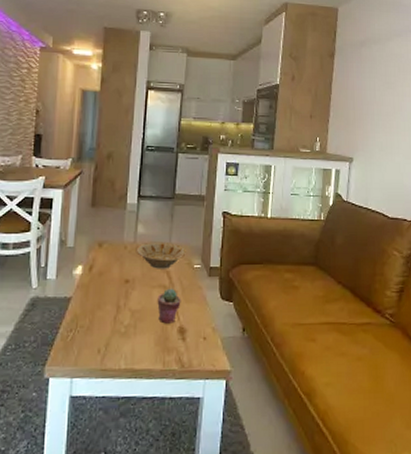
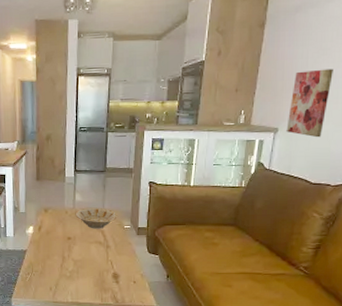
potted succulent: present [157,288,181,324] -> none [94,244,114,271]
wall art: none [360,101,399,170] -> present [286,68,333,138]

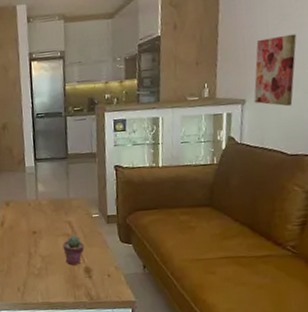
bowl: present [75,207,117,229] -> none [38,197,84,221]
potted succulent: none [94,244,114,271] -> present [63,235,85,266]

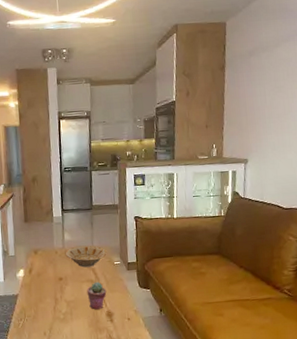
bowl: none [38,197,84,221] -> present [65,245,107,268]
wall art: present [254,34,297,107] -> none [255,104,289,166]

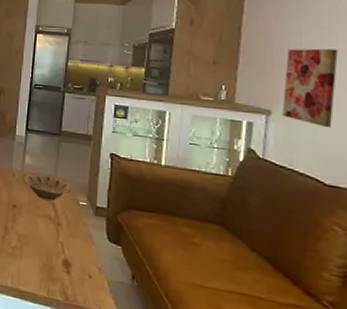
potted succulent: present [87,281,107,310] -> none [42,219,66,255]
wall art: none [255,104,289,166] -> present [282,48,338,128]

